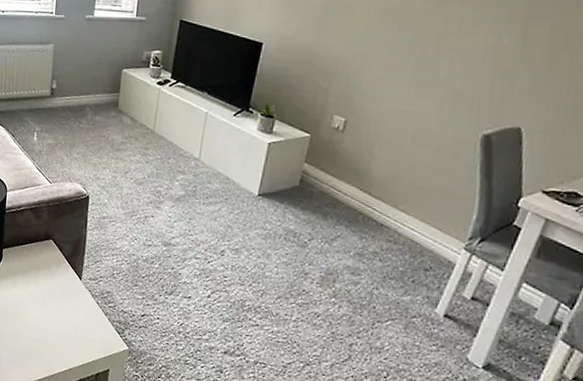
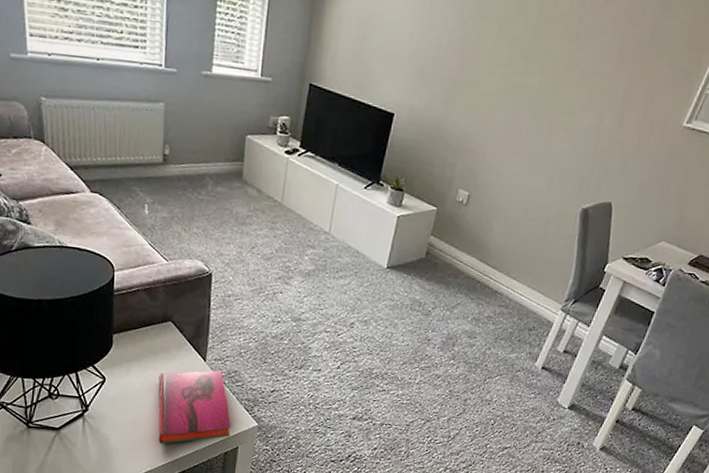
hardback book: none [37,288,103,359] -> present [158,370,231,445]

